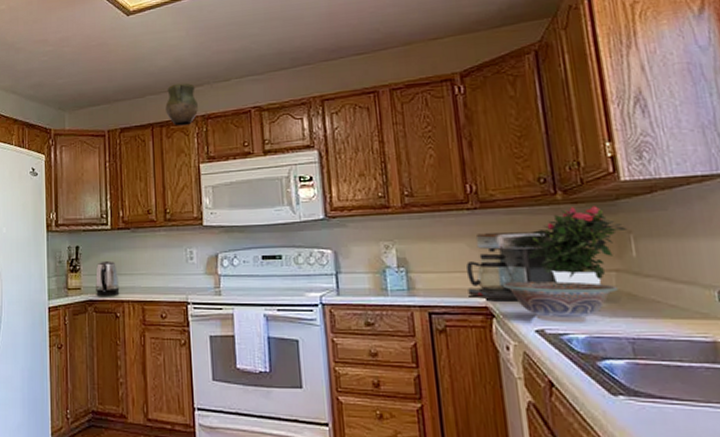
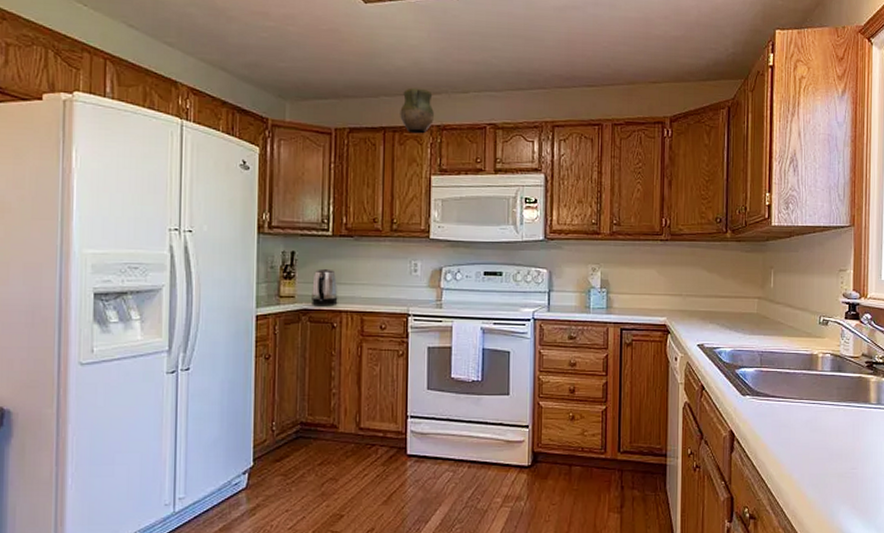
coffee maker: present [466,232,557,302] -> none [653,262,721,320]
decorative bowl: present [503,281,618,323] -> none [679,305,758,339]
potted flower: present [525,206,628,286] -> none [699,244,771,309]

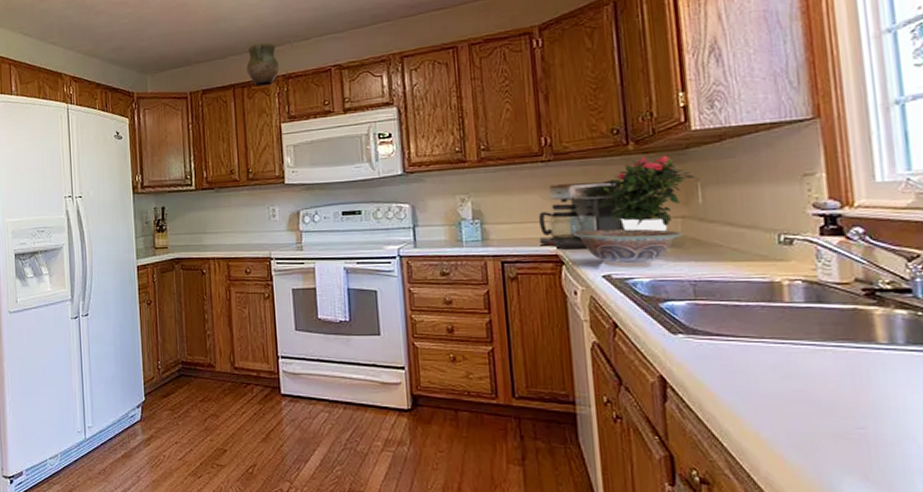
kettle: present [312,268,338,307] -> none [181,220,206,255]
coffee maker: none [653,262,721,320] -> present [539,182,627,250]
decorative bowl: none [679,305,758,339] -> present [574,228,683,269]
potted flower: none [699,244,771,309] -> present [596,155,695,232]

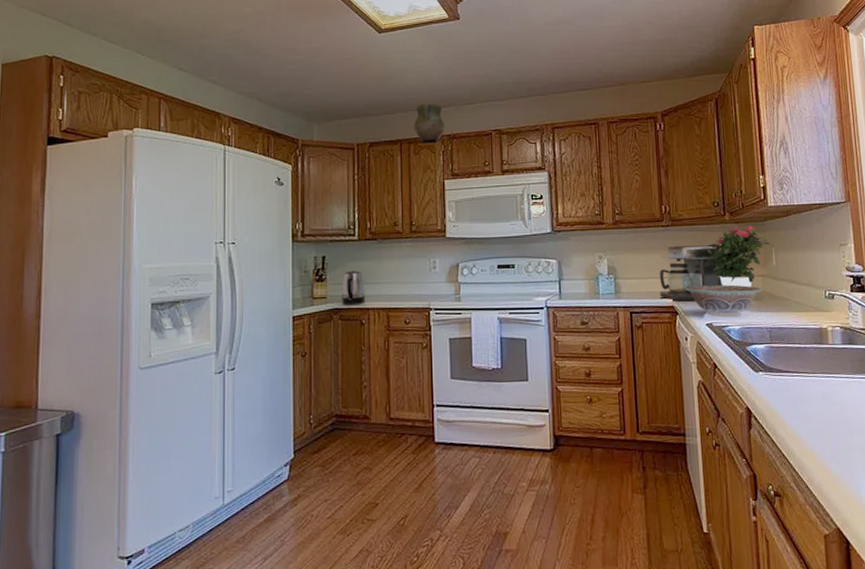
kettle: none [181,220,206,255] -> present [342,270,366,306]

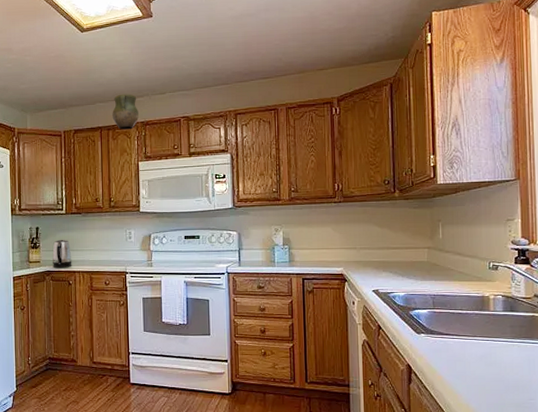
coffee maker: present [660,245,724,302] -> none [330,220,392,270]
decorative bowl: present [685,284,763,318] -> none [354,255,428,285]
potted flower: present [702,225,771,288] -> none [371,202,438,259]

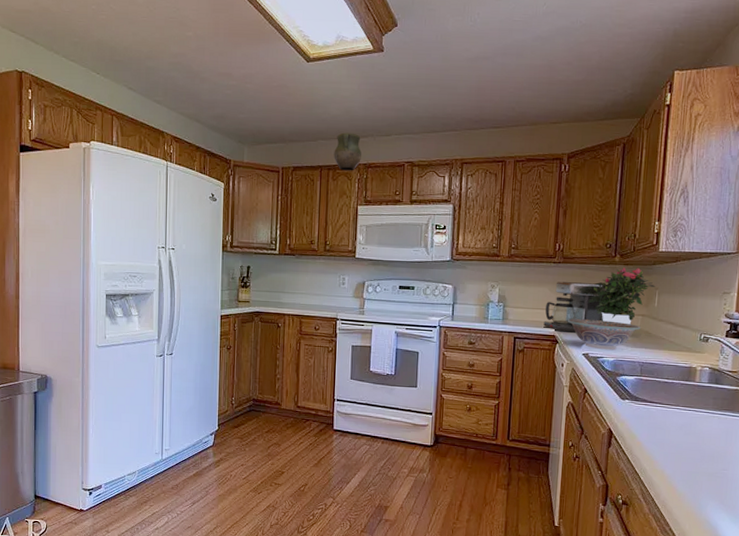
kettle: present [52,239,72,269] -> none [262,280,283,311]
coffee maker: none [330,220,392,270] -> present [543,282,608,332]
decorative bowl: none [354,255,428,285] -> present [568,319,641,351]
potted flower: none [371,202,438,259] -> present [587,267,656,325]

